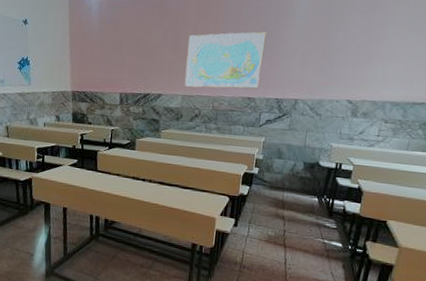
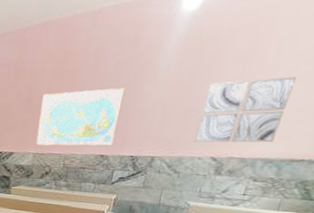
wall art: none [331,27,412,87] -> present [193,77,297,143]

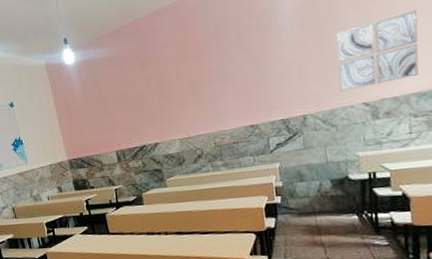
world map: present [36,88,125,147] -> none [173,55,259,129]

